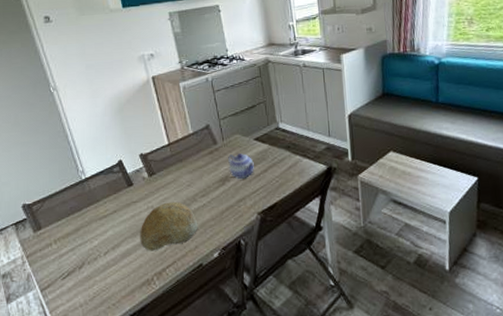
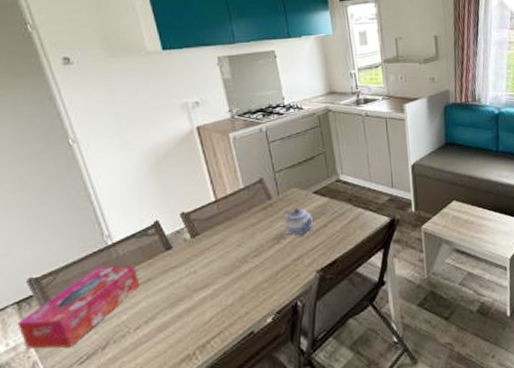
tissue box: none [15,197,108,264] -> present [17,265,140,349]
bowl: present [140,201,198,251] -> none [179,264,249,322]

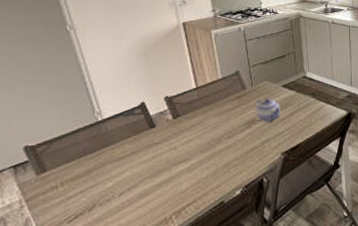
tissue box: present [17,265,140,349] -> none [13,138,126,208]

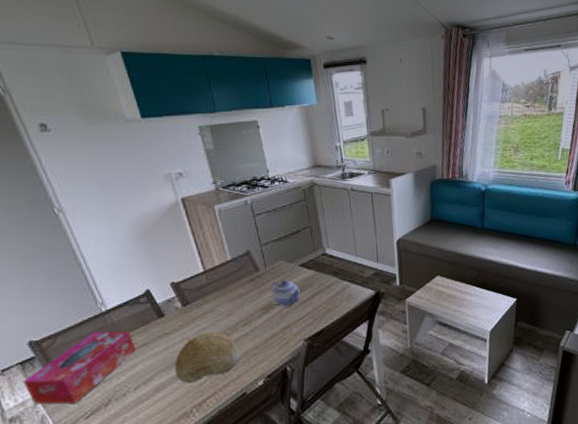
tissue box: none [13,138,126,208] -> present [23,330,136,405]
bowl: none [160,143,222,191] -> present [175,331,241,384]

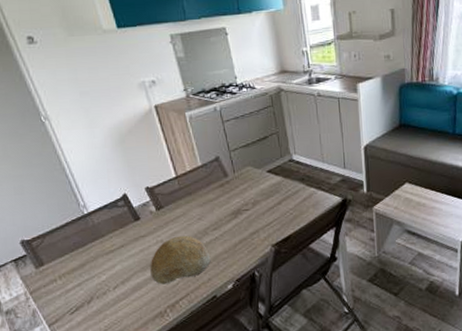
tissue box: present [23,330,136,405] -> none [16,232,115,300]
teapot: present [271,280,300,307] -> none [240,186,267,213]

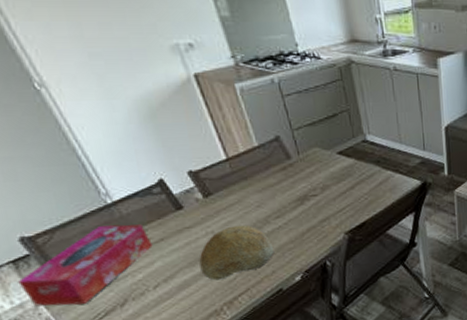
tissue box: none [16,232,115,300] -> present [17,224,153,307]

